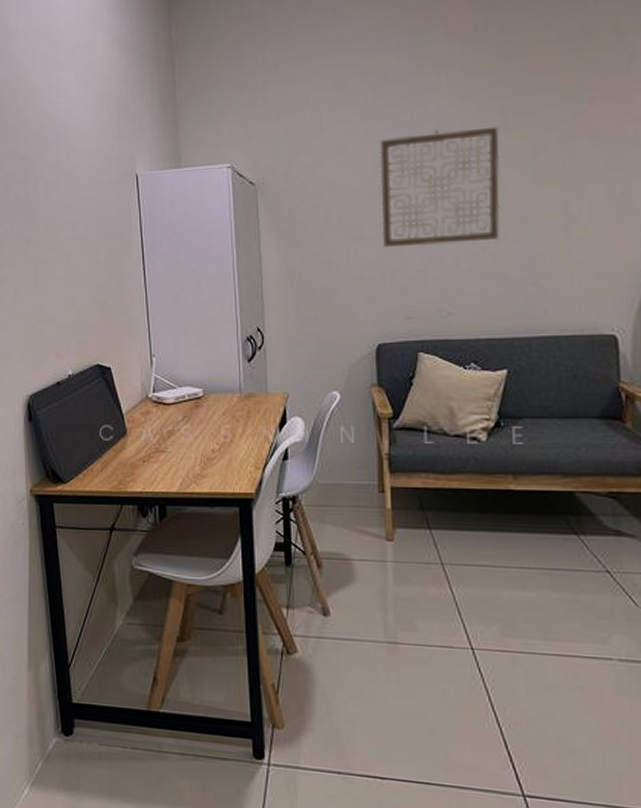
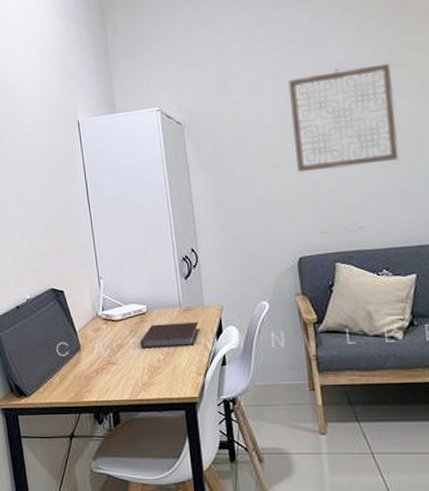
notebook: none [193,411,260,437] -> present [140,322,199,349]

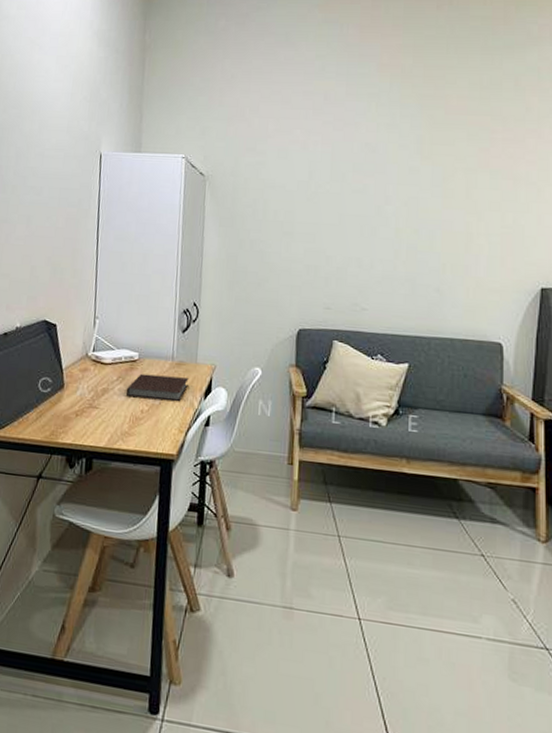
wall art: present [287,63,399,173] -> none [310,149,416,250]

